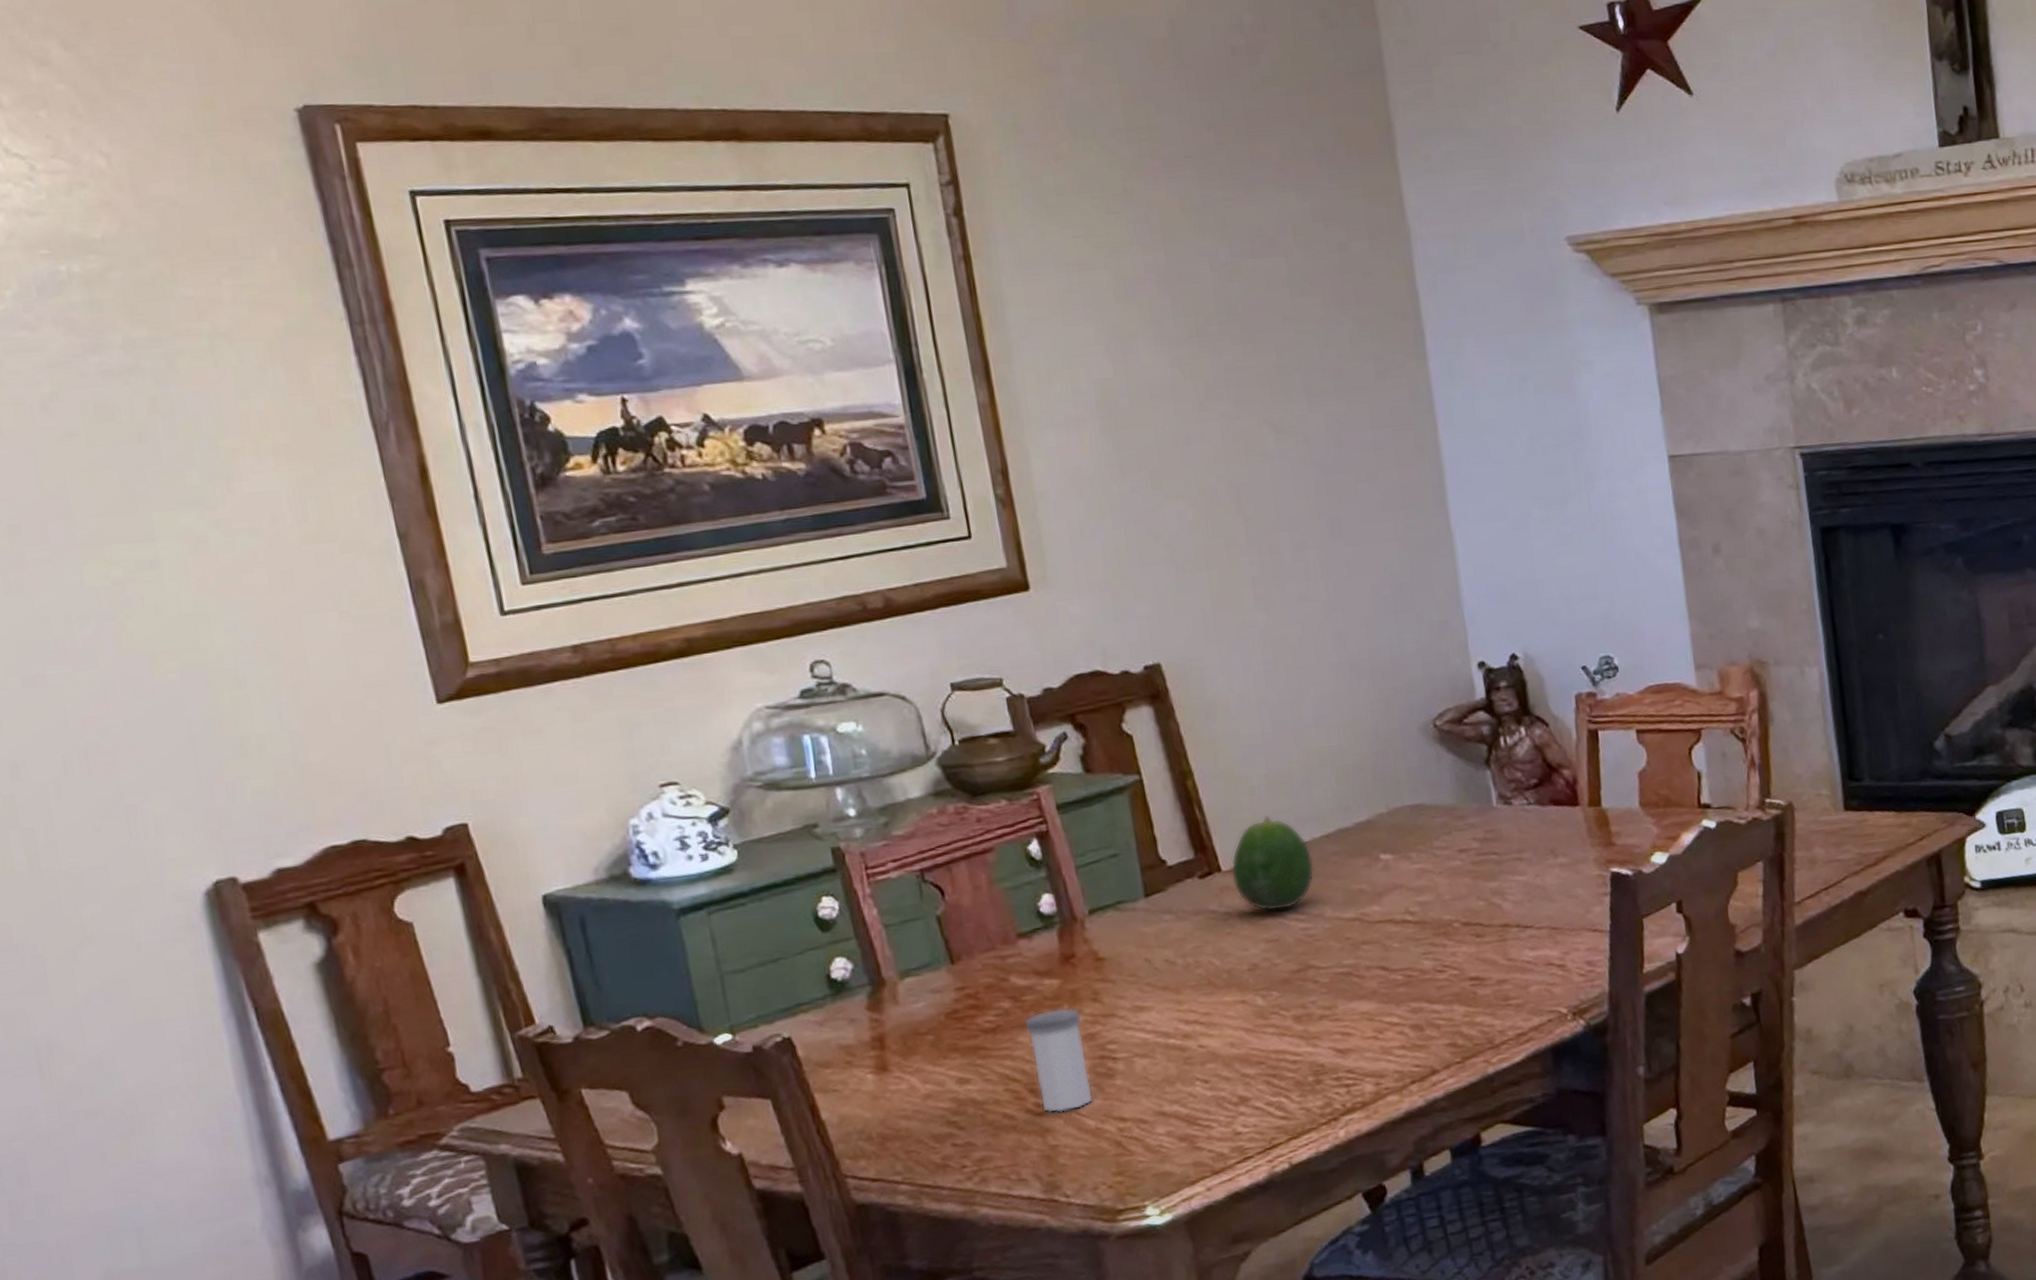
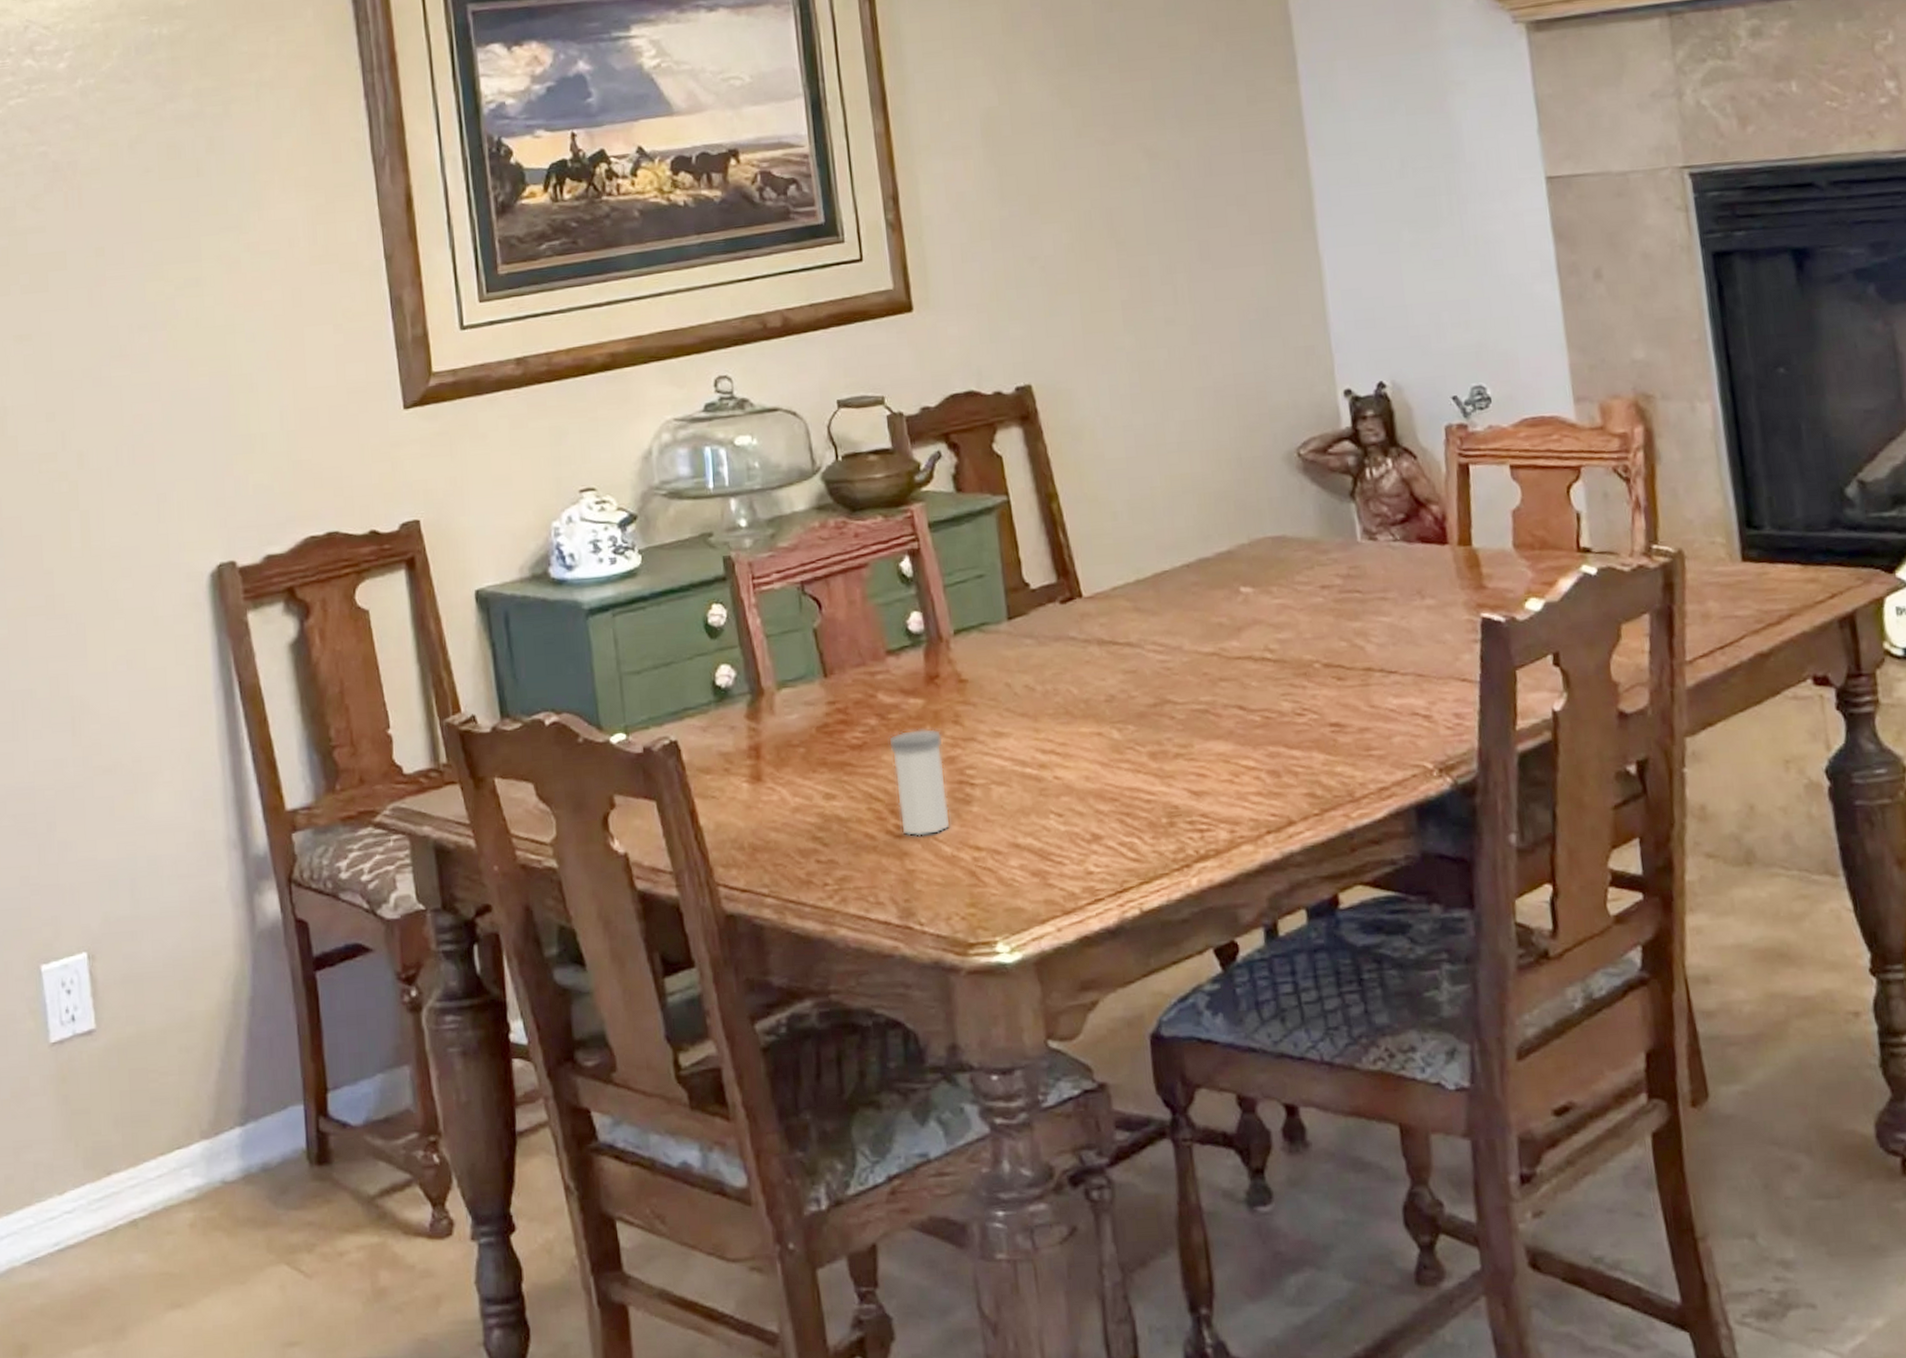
fruit: present [1230,815,1315,912] -> none [1091,542,1174,642]

